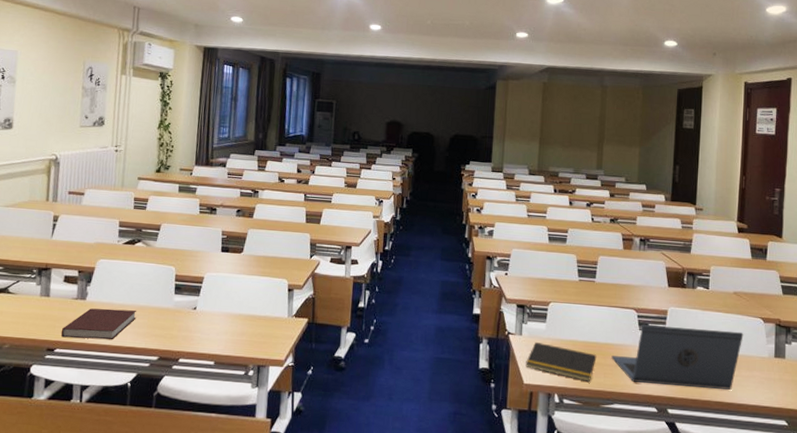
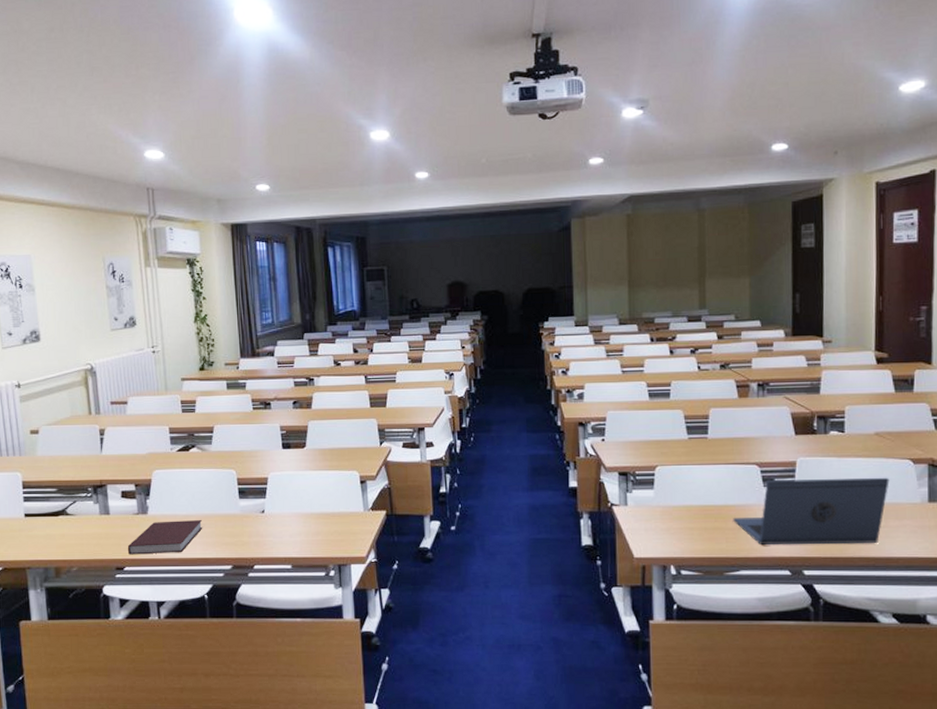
notepad: present [525,342,597,382] -> none [634,512,716,549]

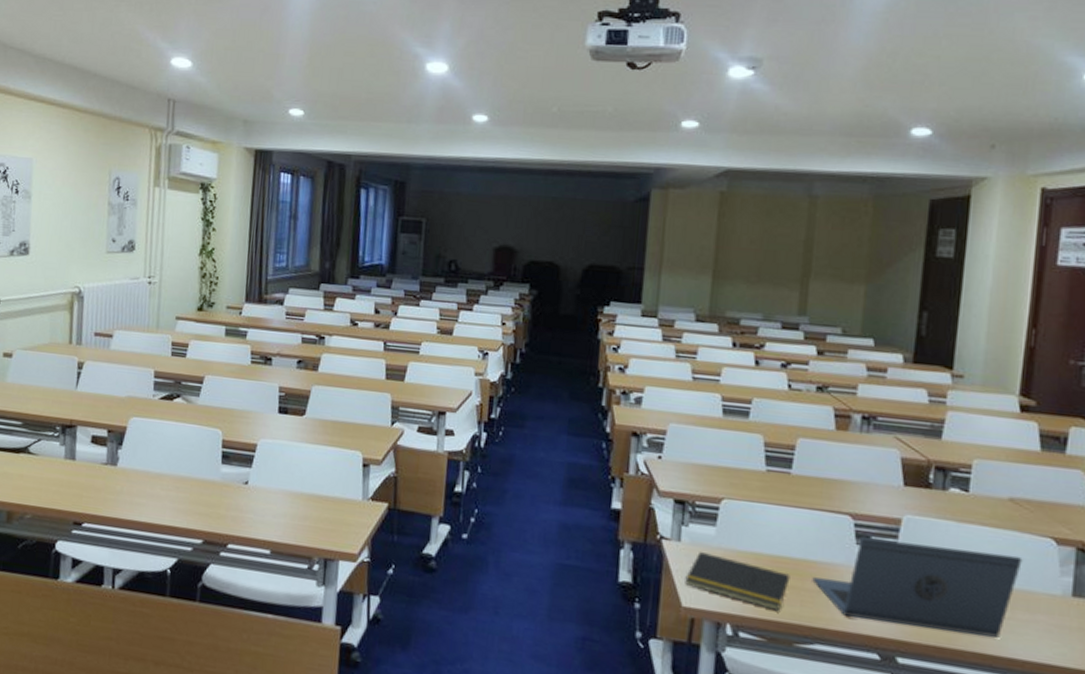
notebook: present [127,519,203,555] -> none [89,476,177,515]
notepad: none [634,512,716,549] -> present [685,552,790,611]

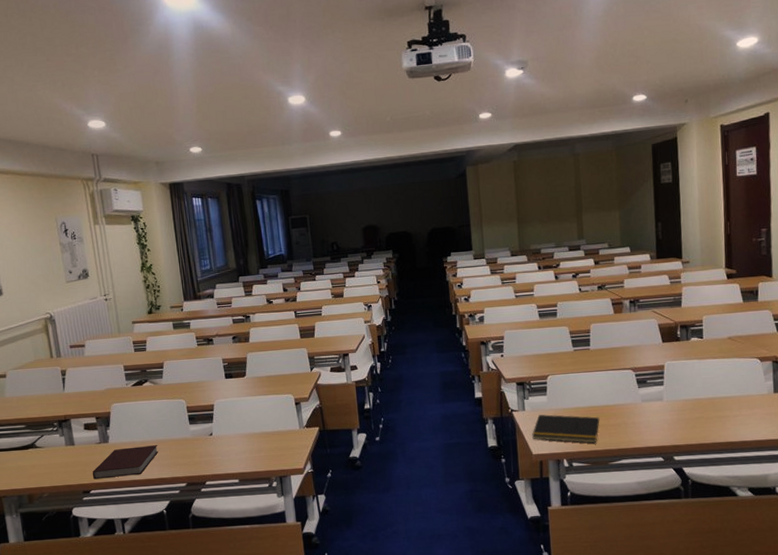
notebook: none [89,476,177,515] -> present [92,444,159,480]
laptop: present [812,537,1023,638] -> none [614,374,742,437]

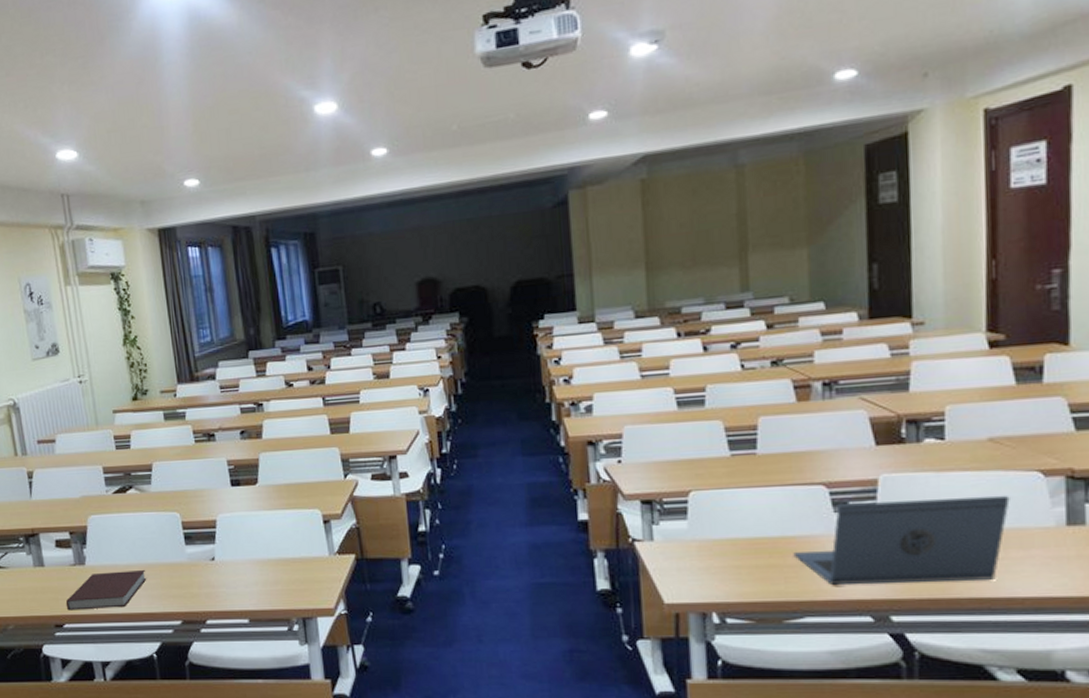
notepad: present [532,414,600,443] -> none [663,547,771,592]
laptop: none [614,374,742,437] -> present [793,495,1010,586]

